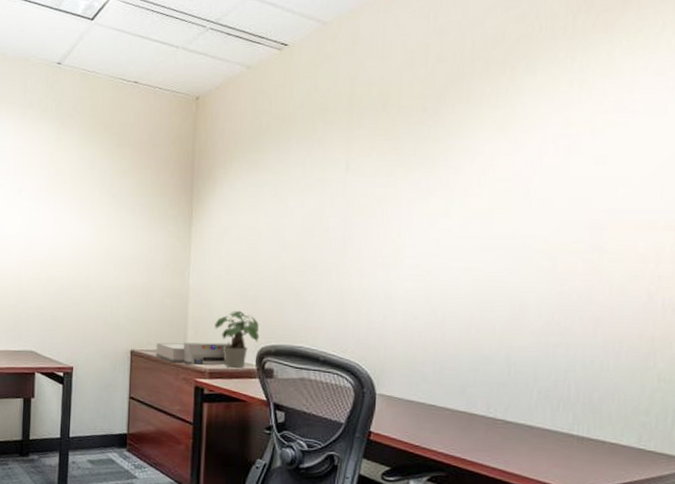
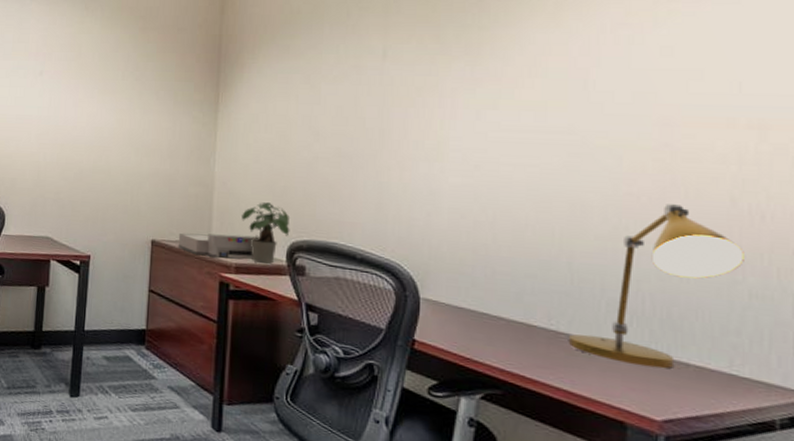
desk lamp: none [503,301,656,447] -> present [568,204,744,369]

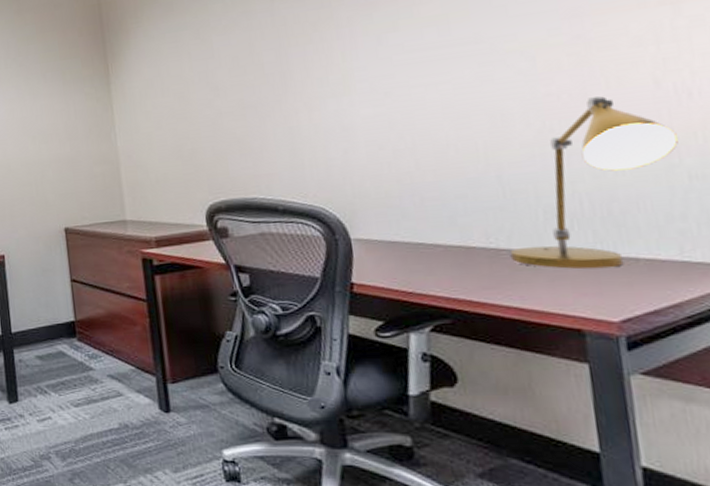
architectural model: present [178,233,260,260] -> none [91,205,175,236]
potted plant: present [242,202,290,264] -> none [153,168,206,232]

